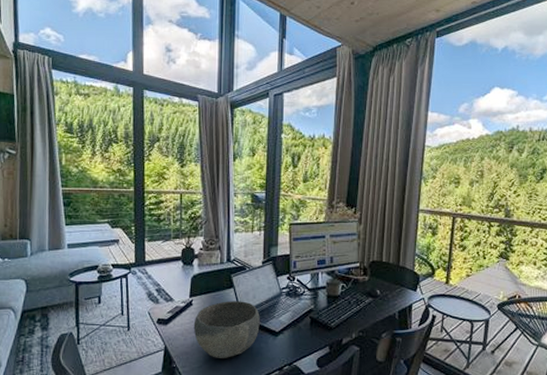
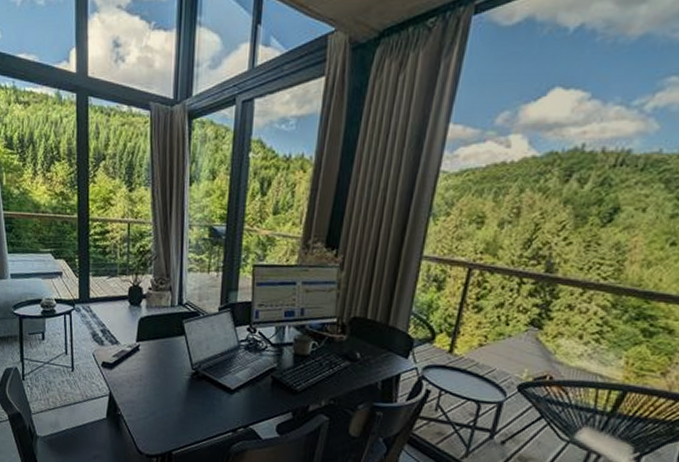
bowl: present [193,301,260,358] -> none [140,349,214,412]

